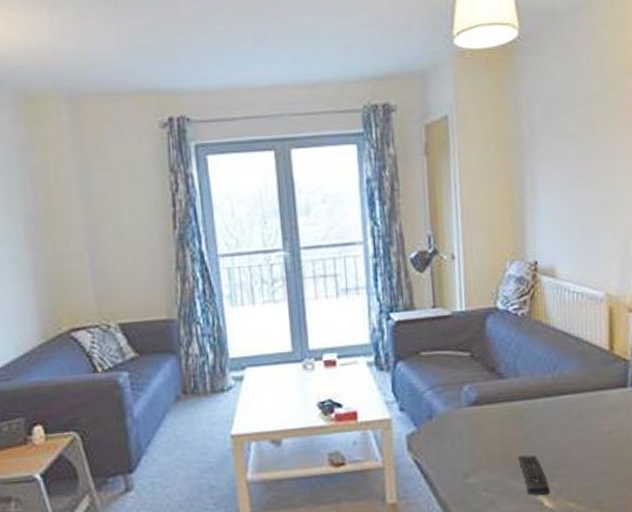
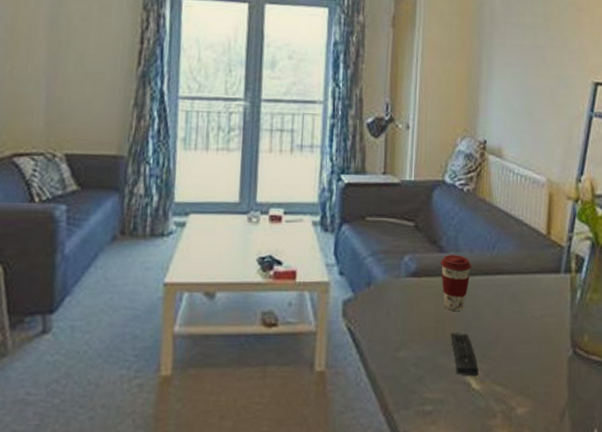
coffee cup: none [500,379,533,435] -> present [440,255,471,310]

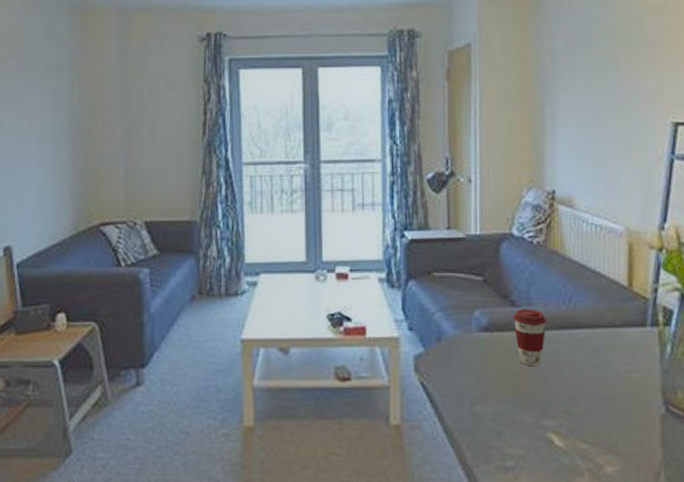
remote control: present [450,331,479,377] -> none [528,387,561,433]

